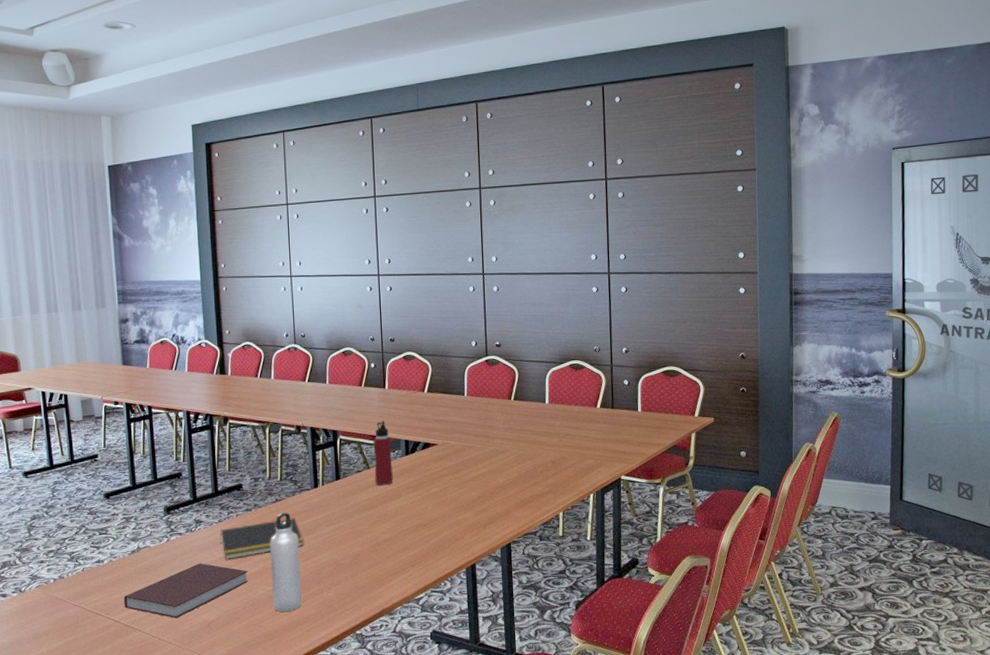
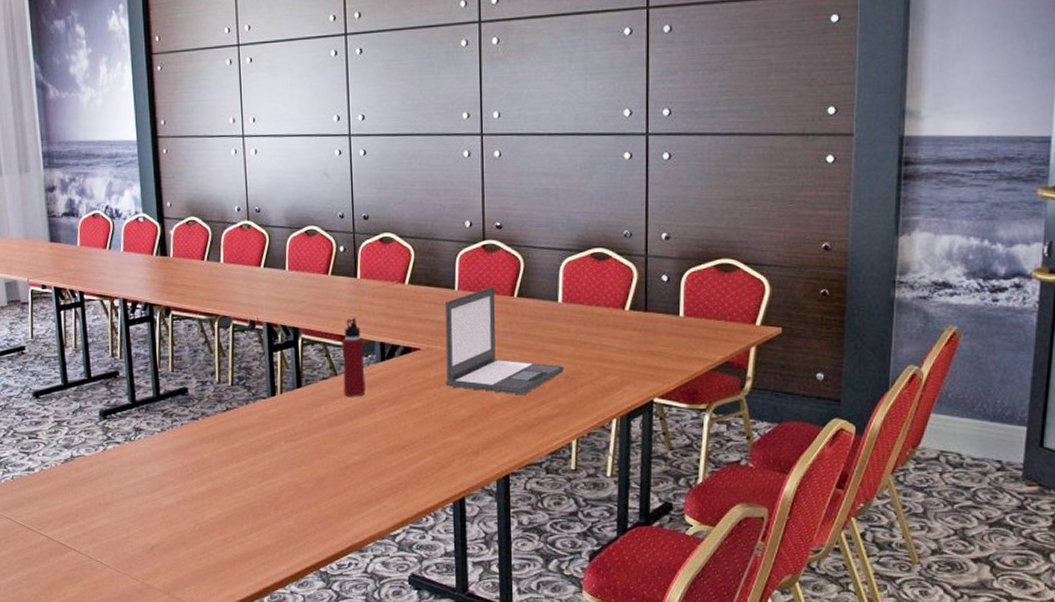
notebook: present [124,563,249,618] -> none [57,478,196,539]
notepad: present [219,518,303,559] -> none [162,430,258,475]
water bottle: present [270,513,302,613] -> none [220,424,257,541]
laptop: none [456,392,552,478] -> present [444,286,564,395]

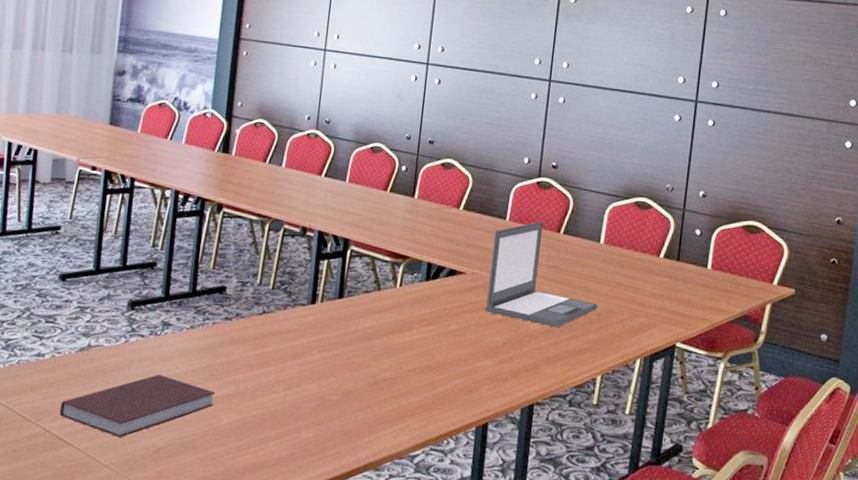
notebook: none [57,478,196,539] -> present [59,374,216,437]
water bottle: present [341,317,366,397] -> none [384,235,412,313]

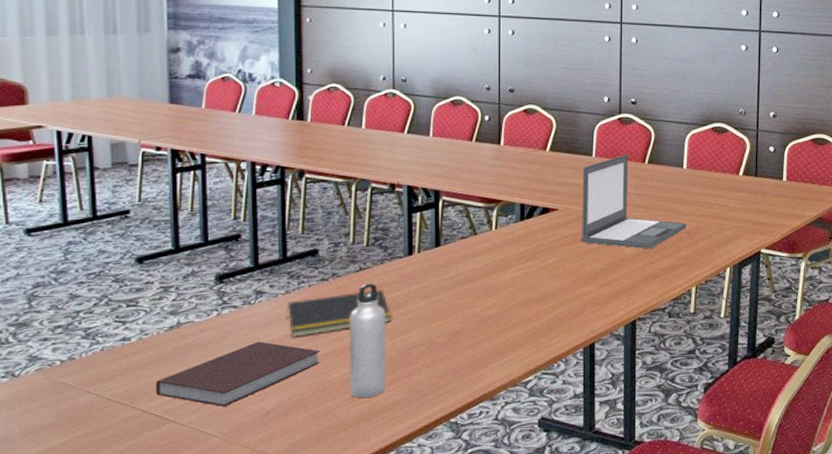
notepad: none [187,336,287,375] -> present [285,289,391,337]
water bottle: none [238,328,282,449] -> present [349,283,386,399]

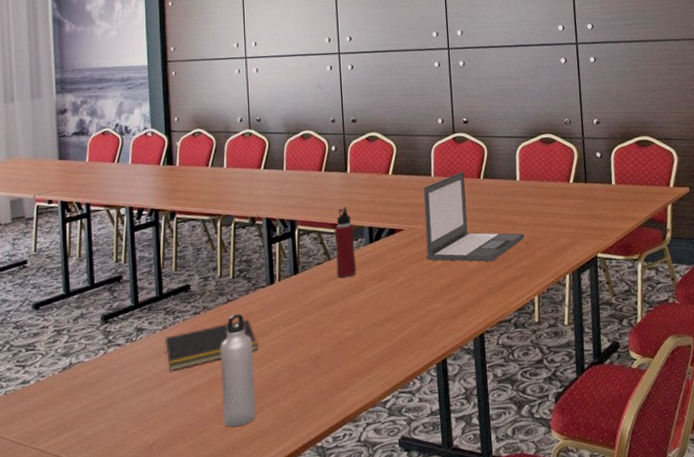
notebook: present [155,341,321,407] -> none [52,376,196,443]
water bottle: none [482,181,504,255] -> present [334,206,356,278]

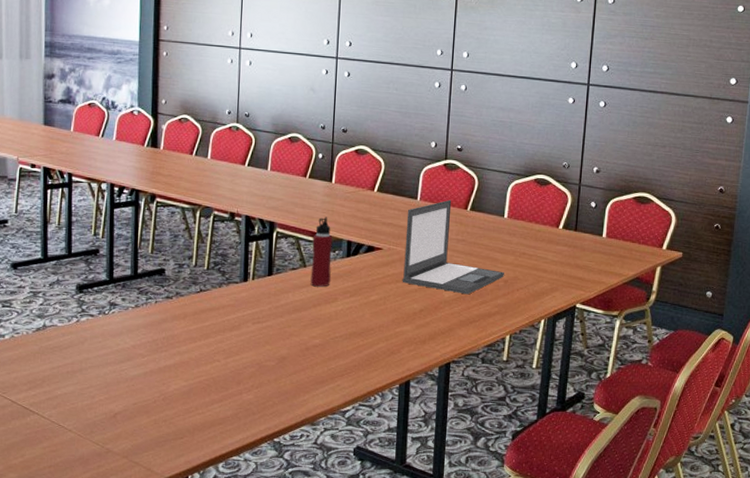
notepad: present [163,319,257,371] -> none [134,311,226,348]
water bottle: present [221,314,256,428] -> none [186,304,221,411]

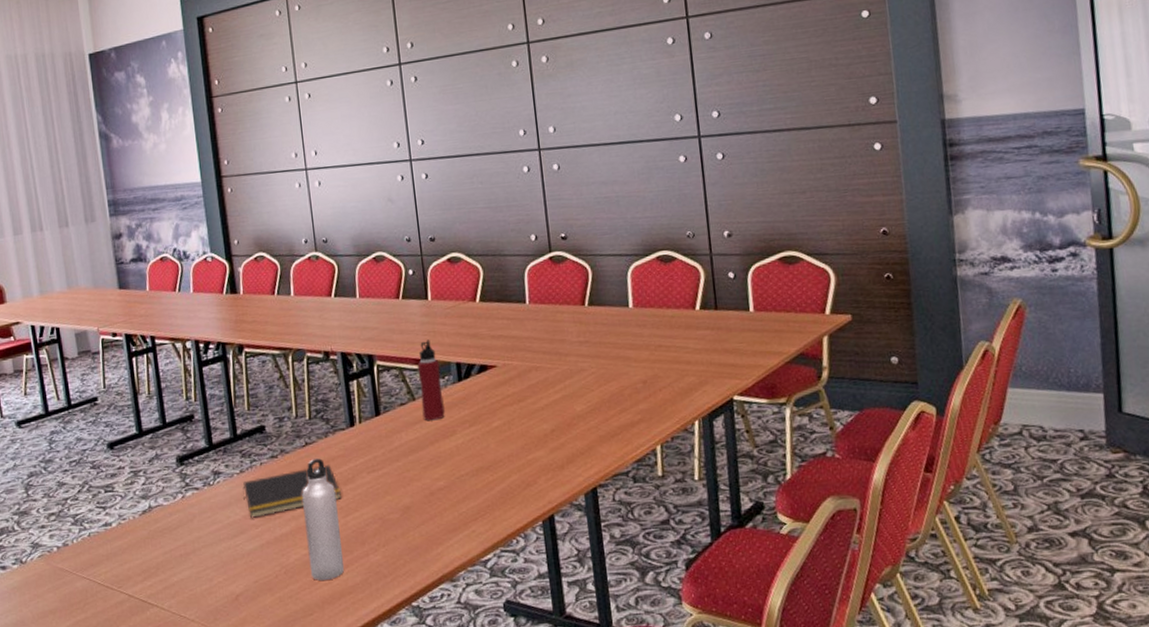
notepad: none [134,311,226,348] -> present [242,464,341,518]
water bottle: none [186,304,221,411] -> present [302,458,344,581]
laptop: present [402,199,504,295] -> none [517,297,641,405]

